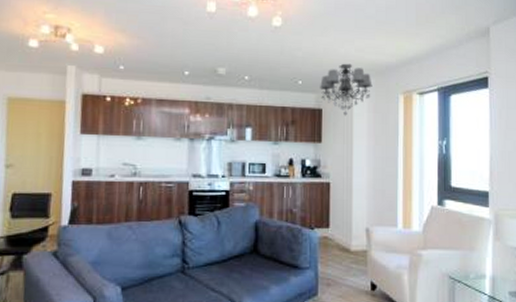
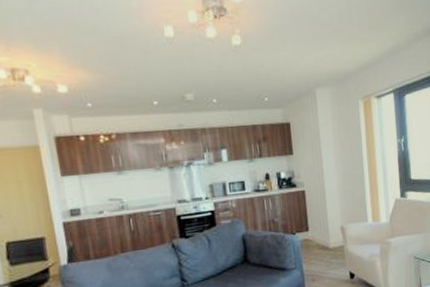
chandelier: present [320,63,373,116] -> none [285,75,334,127]

